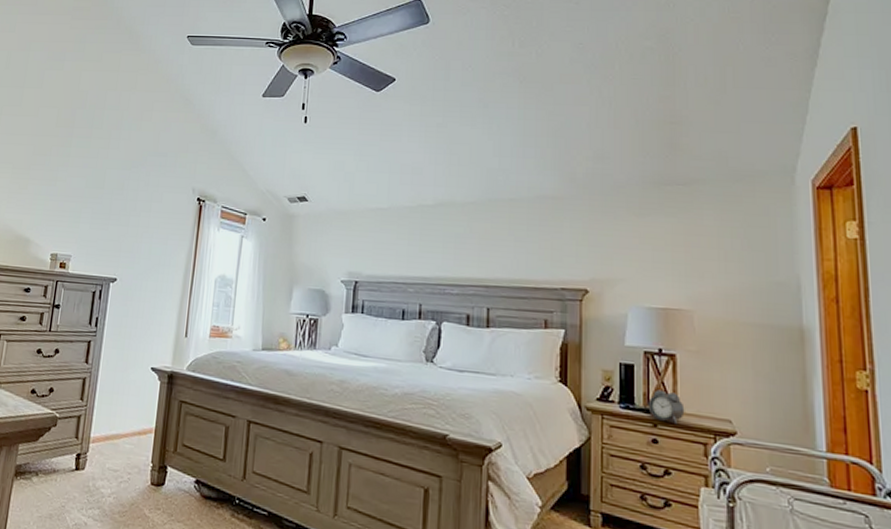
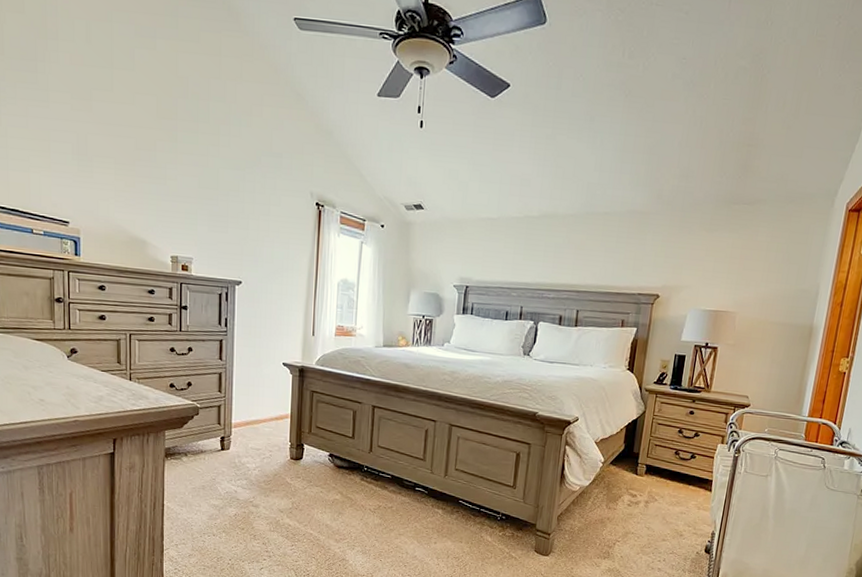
alarm clock: present [648,389,685,425] -> none [691,374,717,400]

